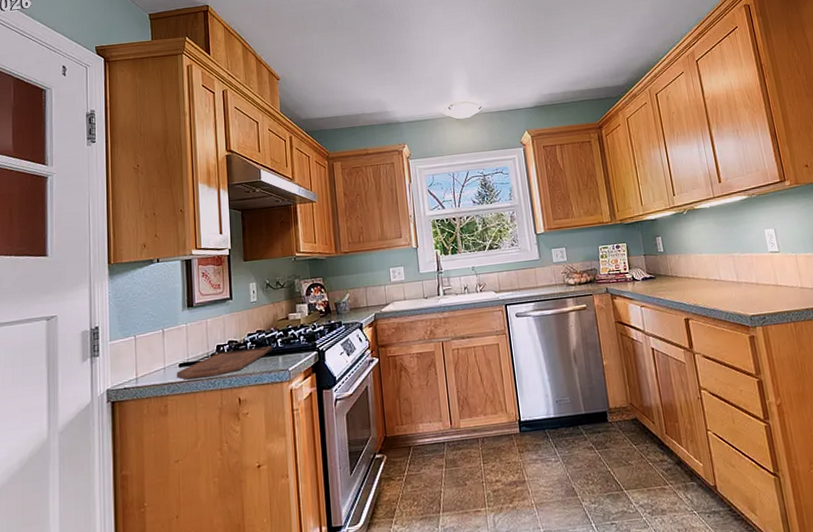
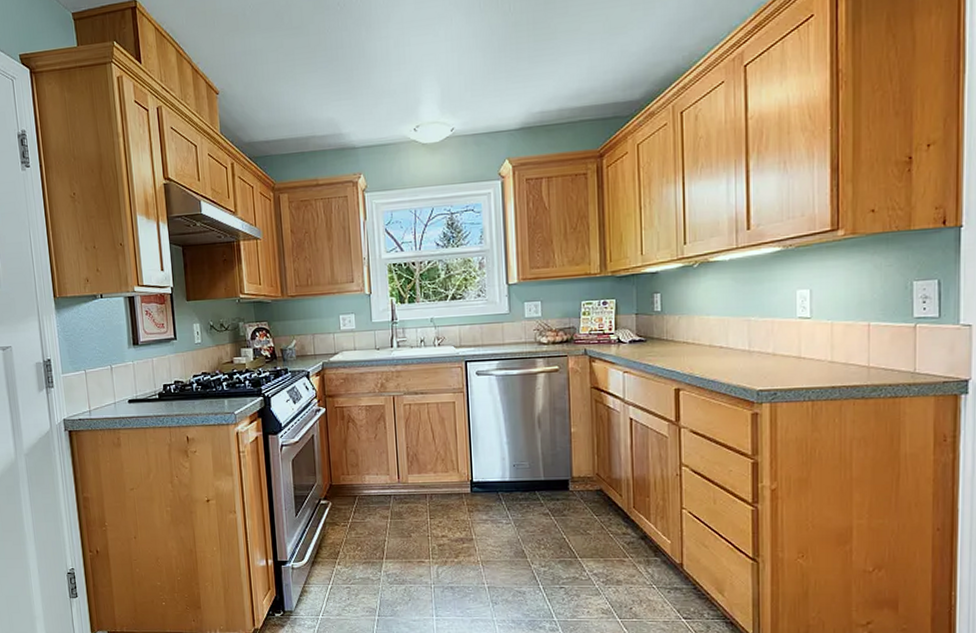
cutting board: present [176,346,273,380] -> none [126,389,218,416]

